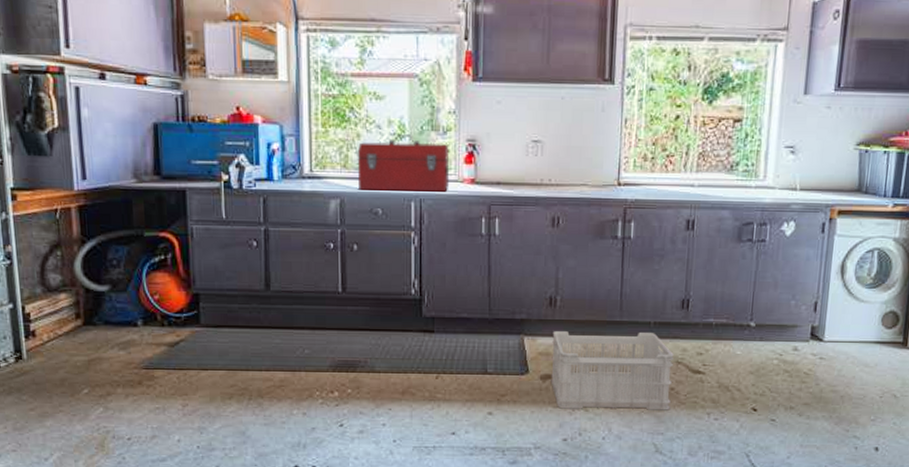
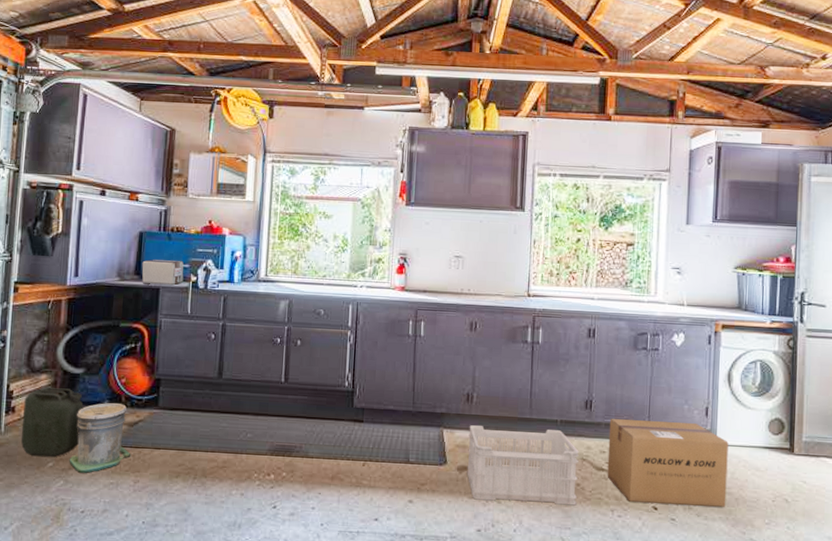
jerry can: none [45,308,114,383] -> present [20,387,84,457]
bucket: none [106,322,176,399] -> present [69,403,132,473]
box: none [161,156,213,187] -> present [142,259,184,286]
toolbox: present [357,134,450,192] -> none [305,247,384,297]
box: none [704,318,837,405] -> present [607,419,729,507]

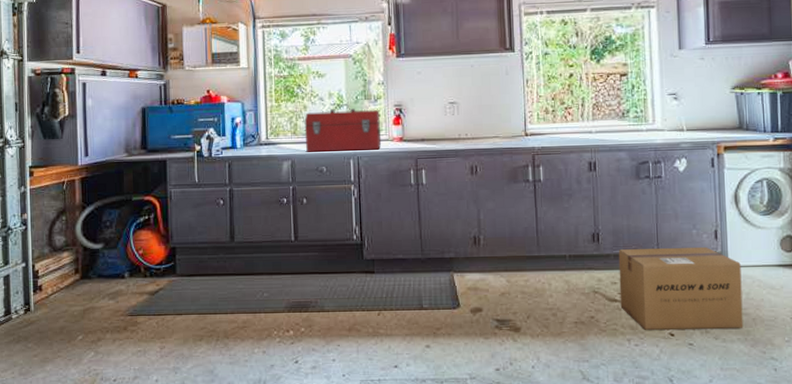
jerry can: present [20,387,84,457] -> none [49,264,106,330]
bucket: present [69,403,132,473] -> none [97,274,155,343]
box: present [142,259,184,286] -> none [147,132,188,157]
toolbox: none [305,247,384,297] -> present [304,104,382,152]
plastic crate: present [467,425,579,506] -> none [479,265,592,340]

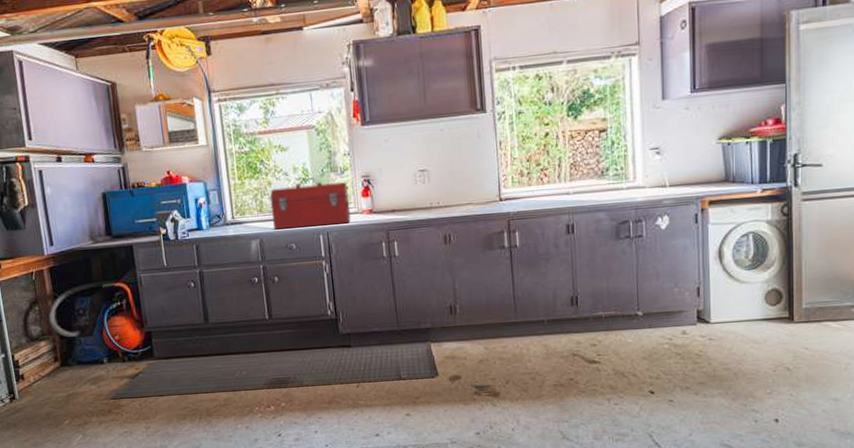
box: present [618,246,743,330] -> none [597,304,725,389]

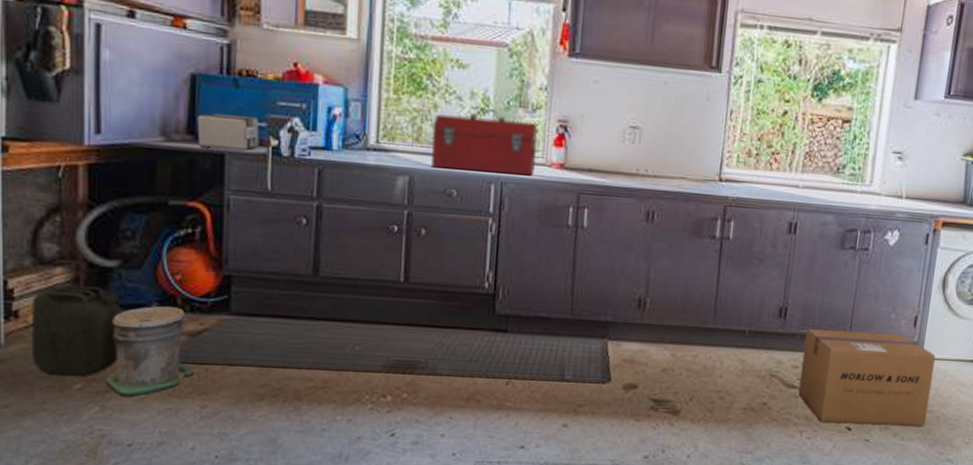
jerry can: none [30,352,88,416] -> present [31,285,122,376]
bucket: none [81,359,139,426] -> present [105,306,195,397]
box: none [111,216,154,244] -> present [197,113,260,152]
box: none [597,304,725,389] -> present [798,329,936,426]

